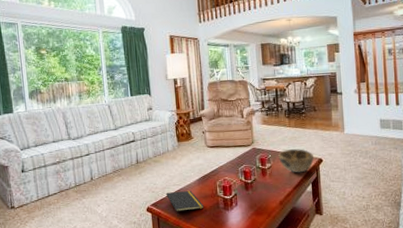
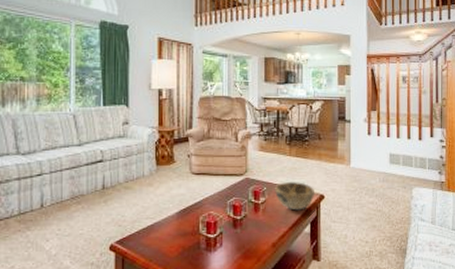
notepad: present [165,190,204,218] -> none [135,225,182,260]

